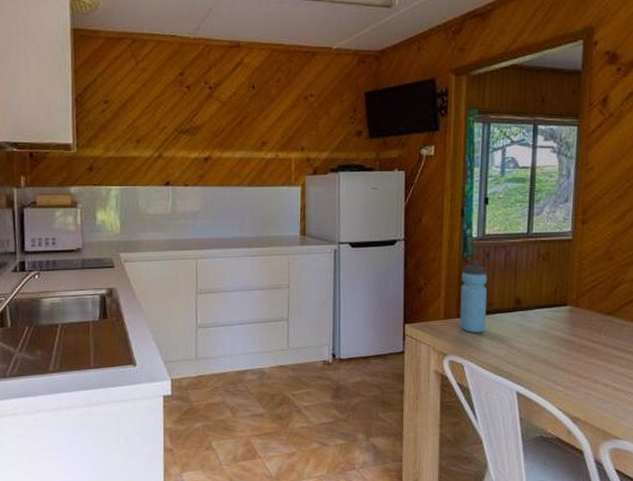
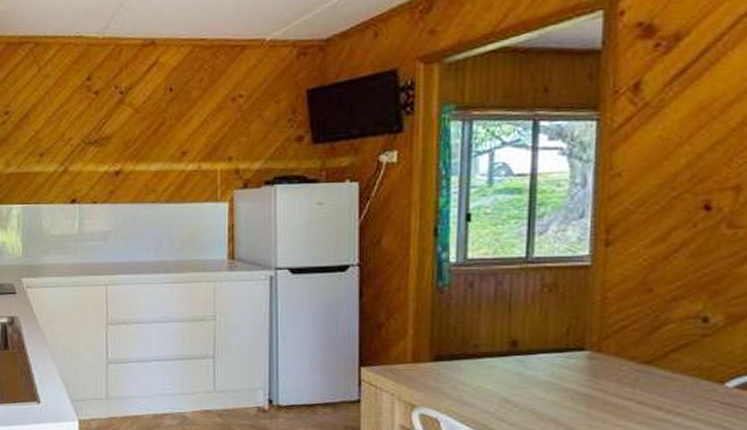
water bottle: present [460,261,487,332] -> none [434,291,470,381]

